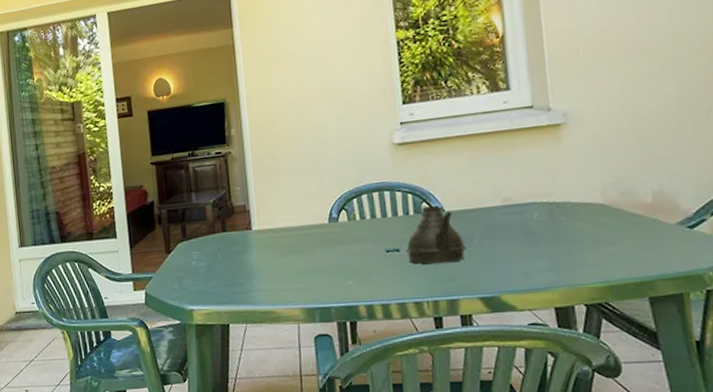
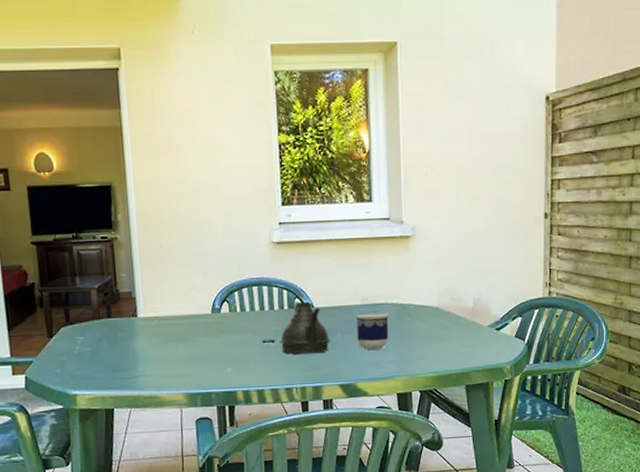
cup: none [497,214,539,257] -> present [356,313,389,350]

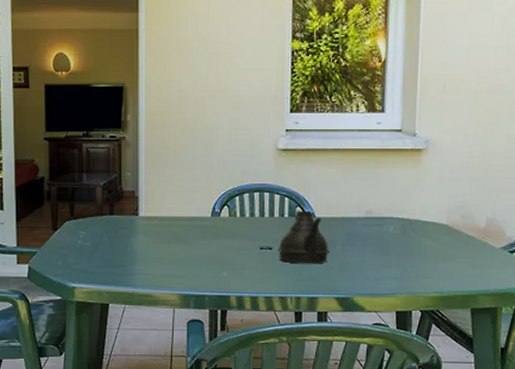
cup: present [356,313,389,350] -> none [358,227,393,264]

